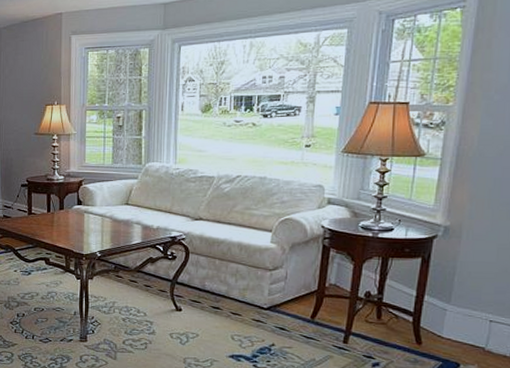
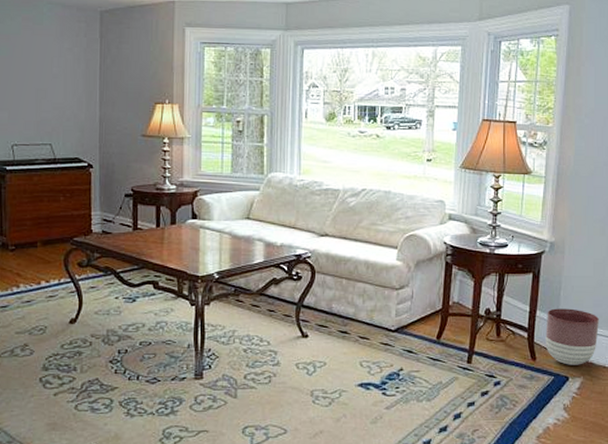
planter: none [433,294,501,353] -> present [545,308,599,365]

